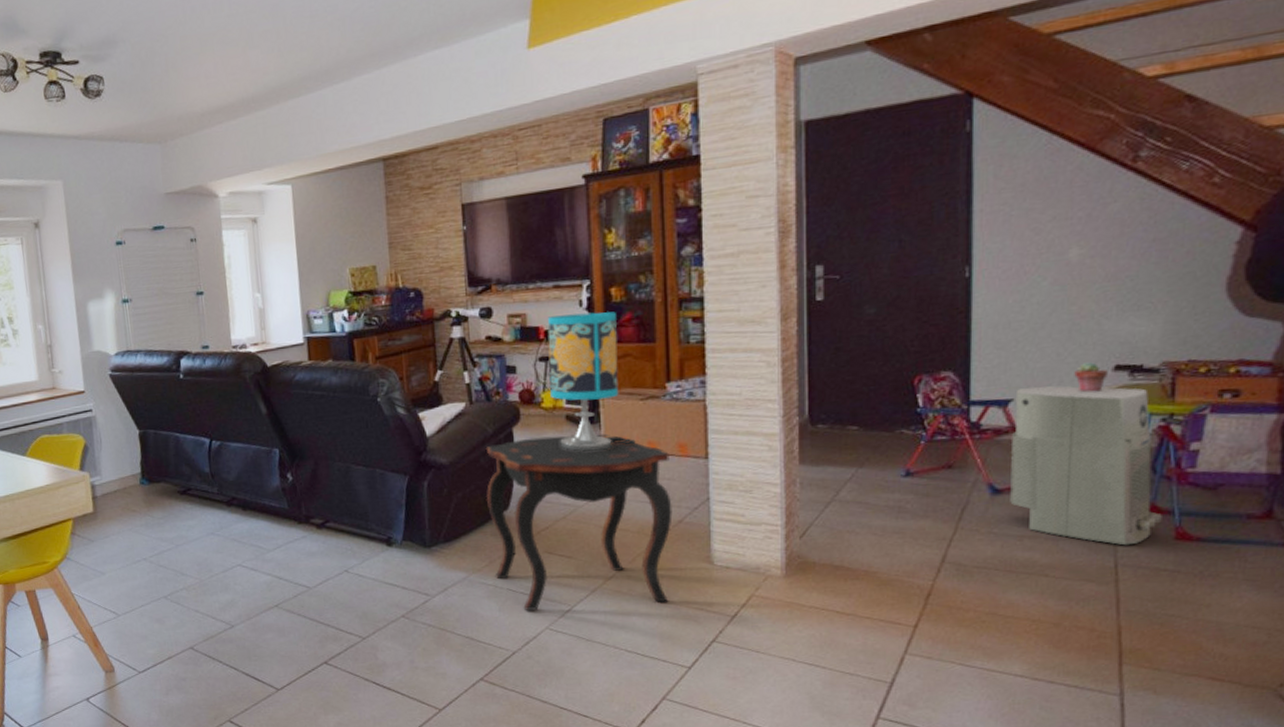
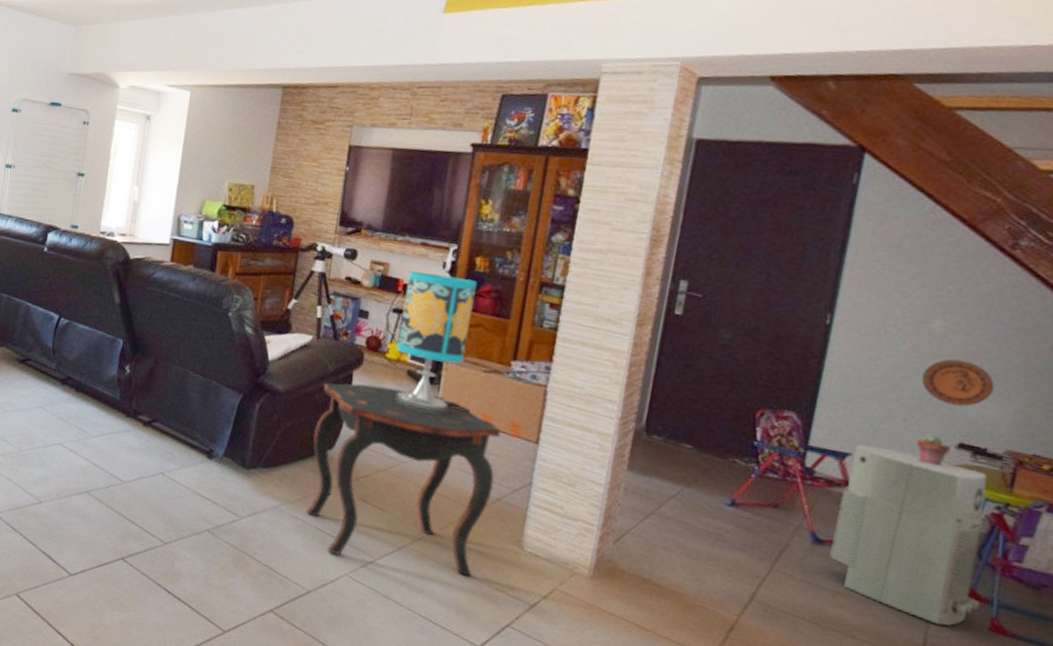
decorative plate: none [1068,283,1140,330] -> present [921,359,995,407]

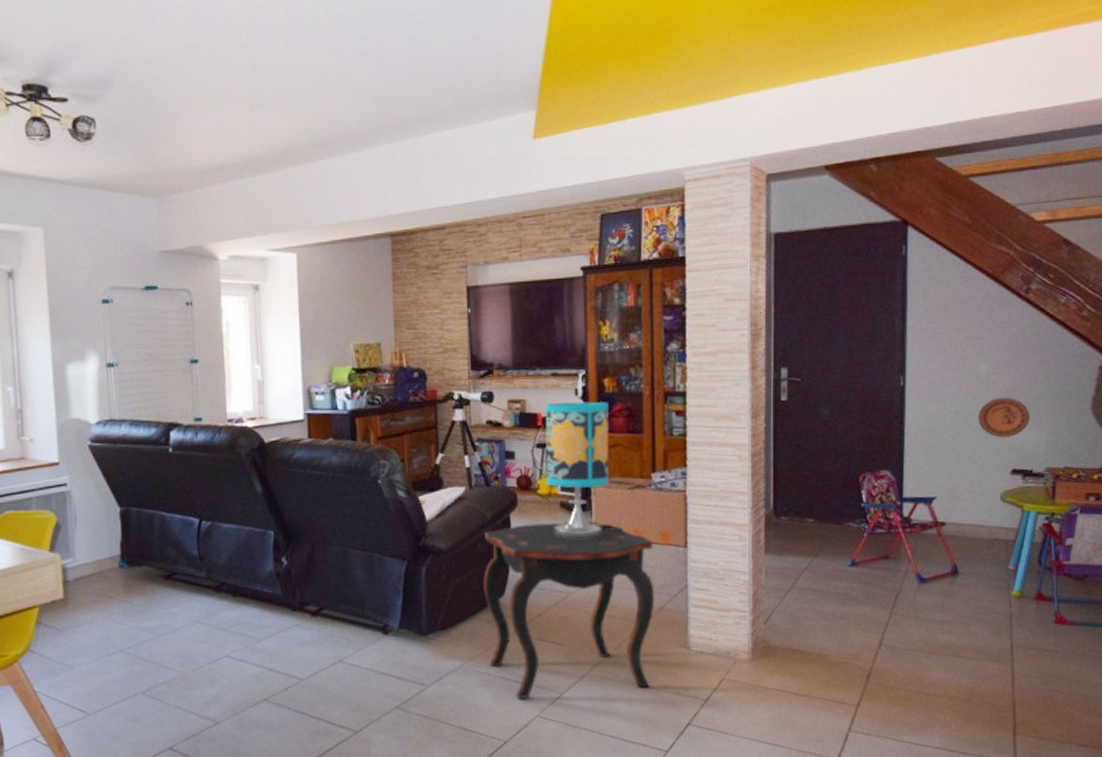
air purifier: present [829,444,988,626] -> none [933,486,1046,629]
potted succulent: present [916,434,952,466] -> none [982,466,1008,493]

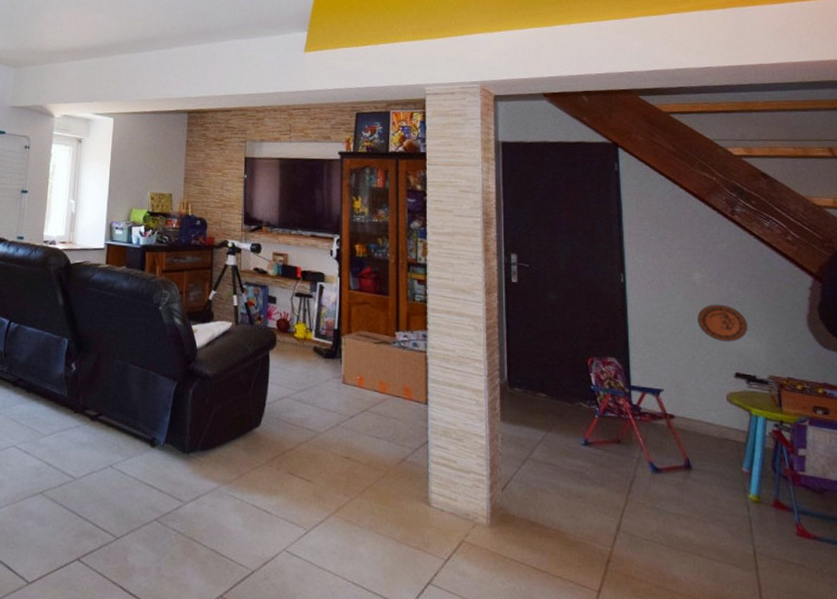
side table: present [482,522,655,698] -> none [241,362,397,538]
table lamp: present [545,401,622,539] -> none [302,260,368,384]

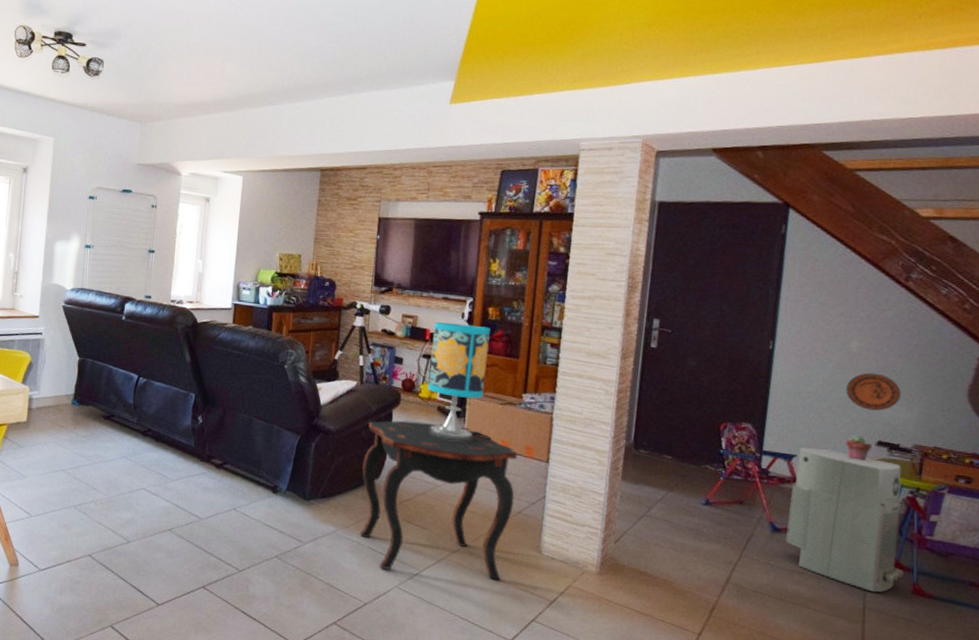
side table: none [241,362,397,538] -> present [359,420,518,580]
table lamp: none [302,260,368,384] -> present [428,322,491,442]
air purifier: none [665,381,785,536] -> present [786,447,904,593]
potted succulent: none [706,367,732,393] -> present [845,435,873,461]

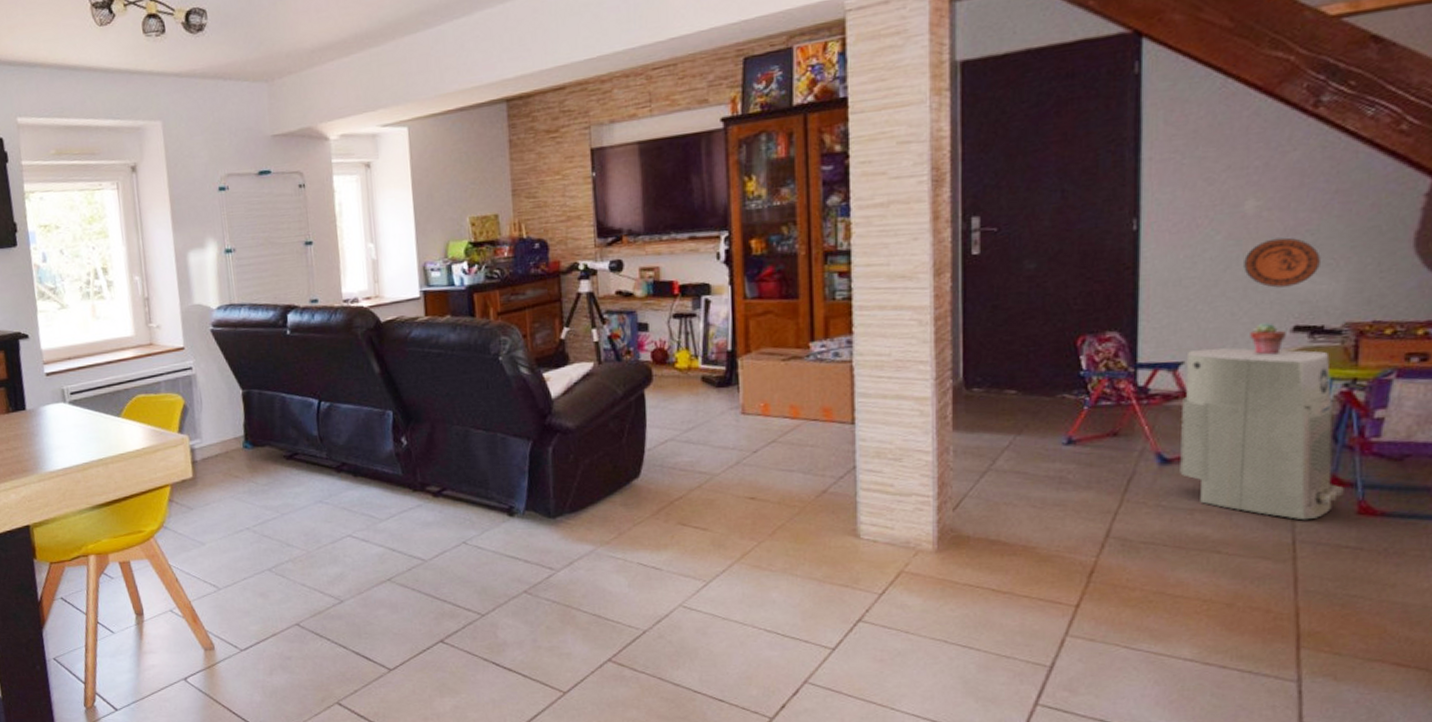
side table: present [359,420,518,580] -> none [615,398,816,586]
table lamp: present [428,322,491,442] -> none [682,265,775,416]

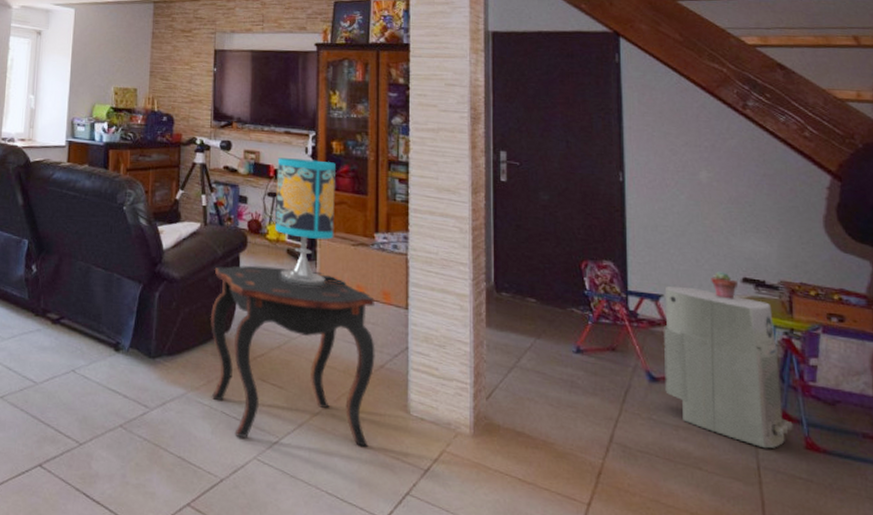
side table: none [615,398,816,586] -> present [210,265,375,447]
table lamp: none [682,265,775,416] -> present [275,158,345,288]
decorative plate: present [1244,237,1321,288] -> none [702,204,758,245]

